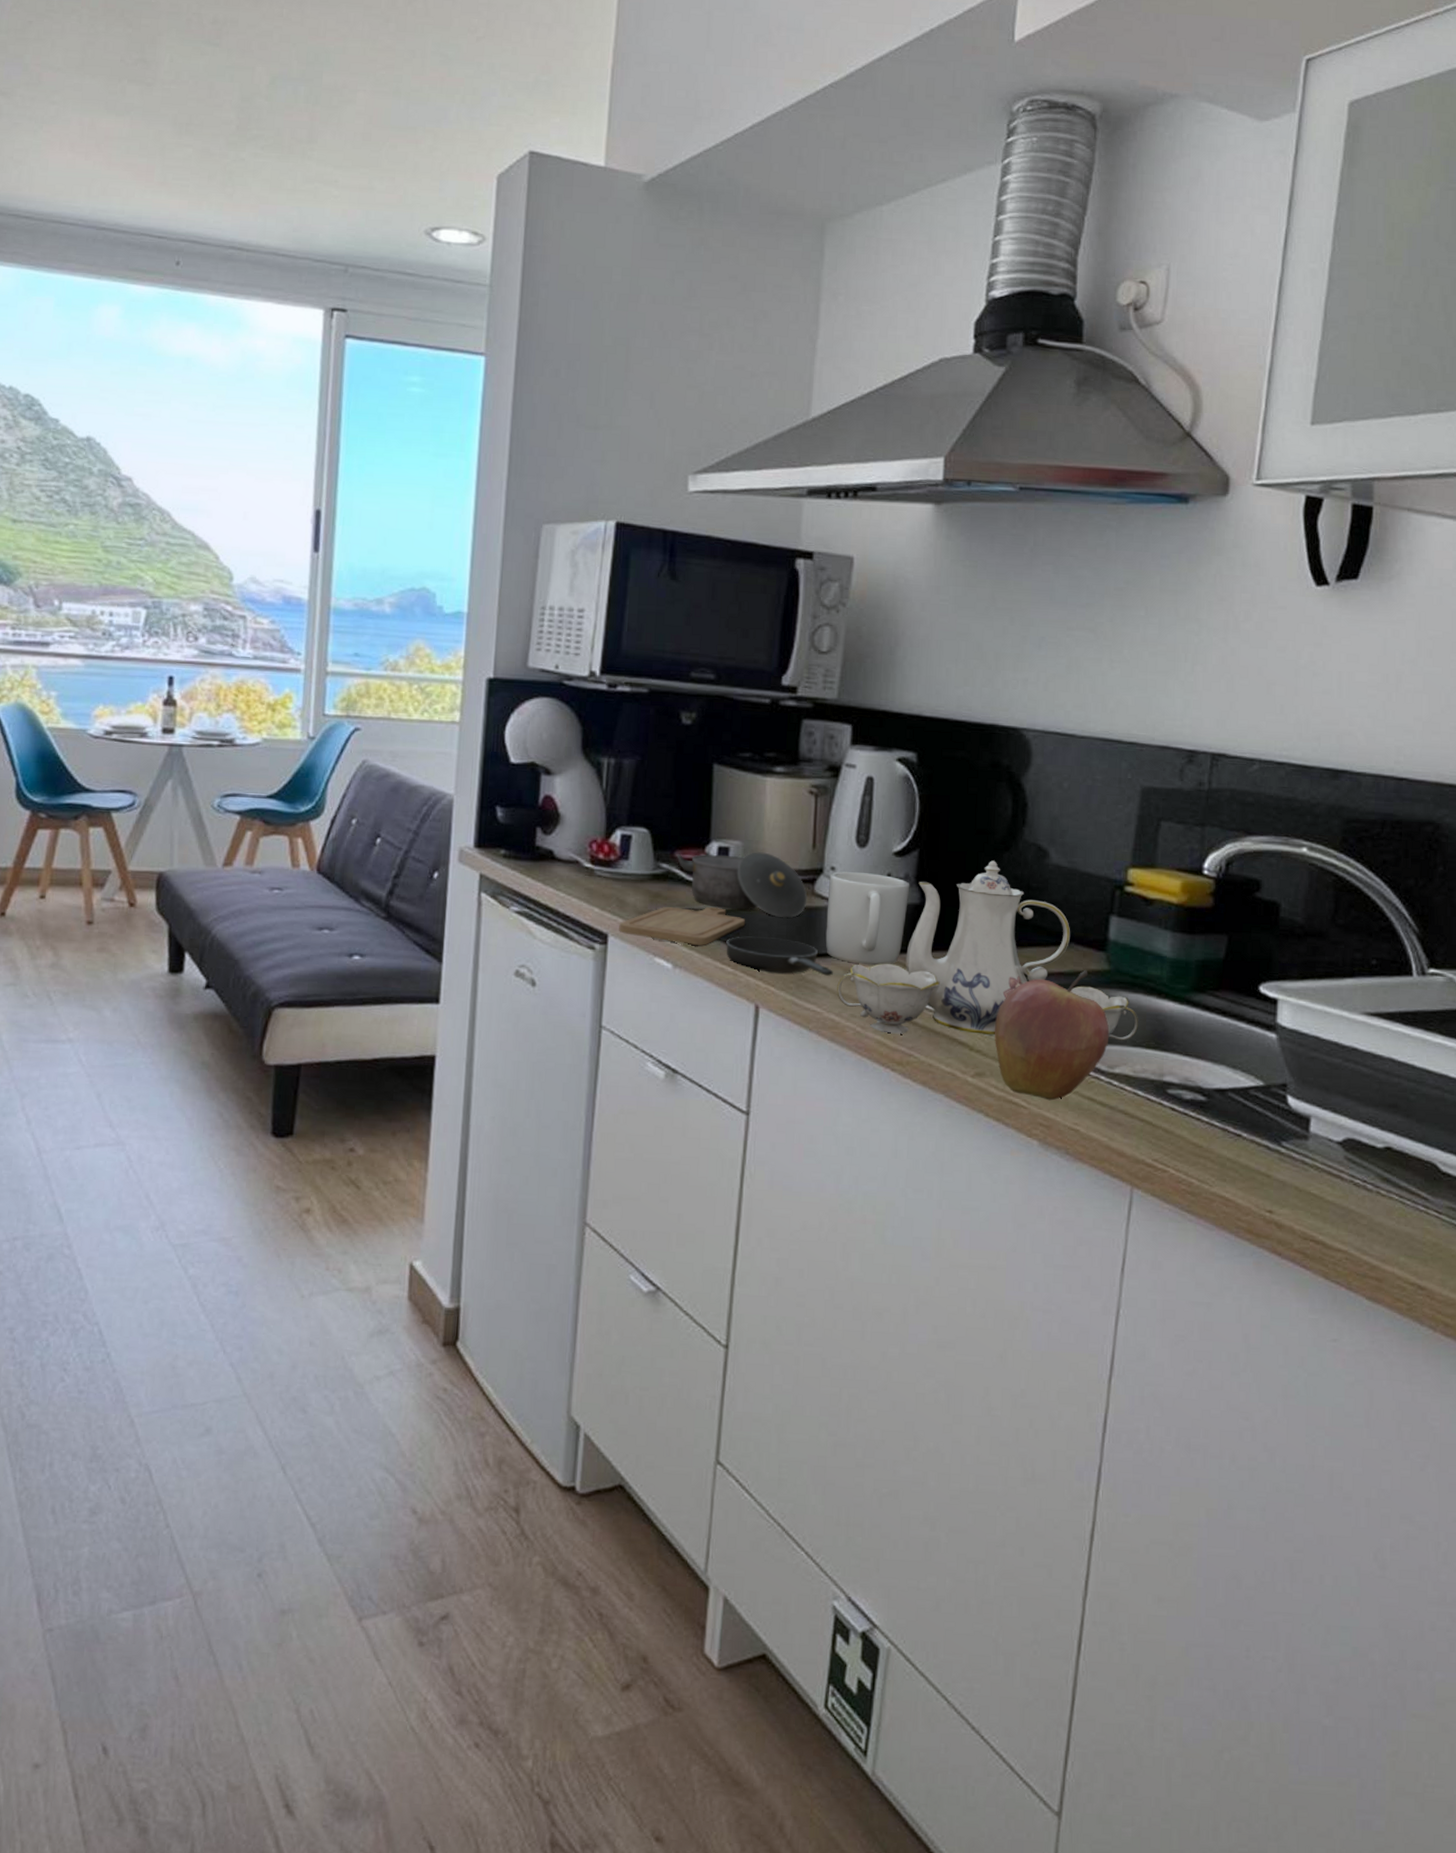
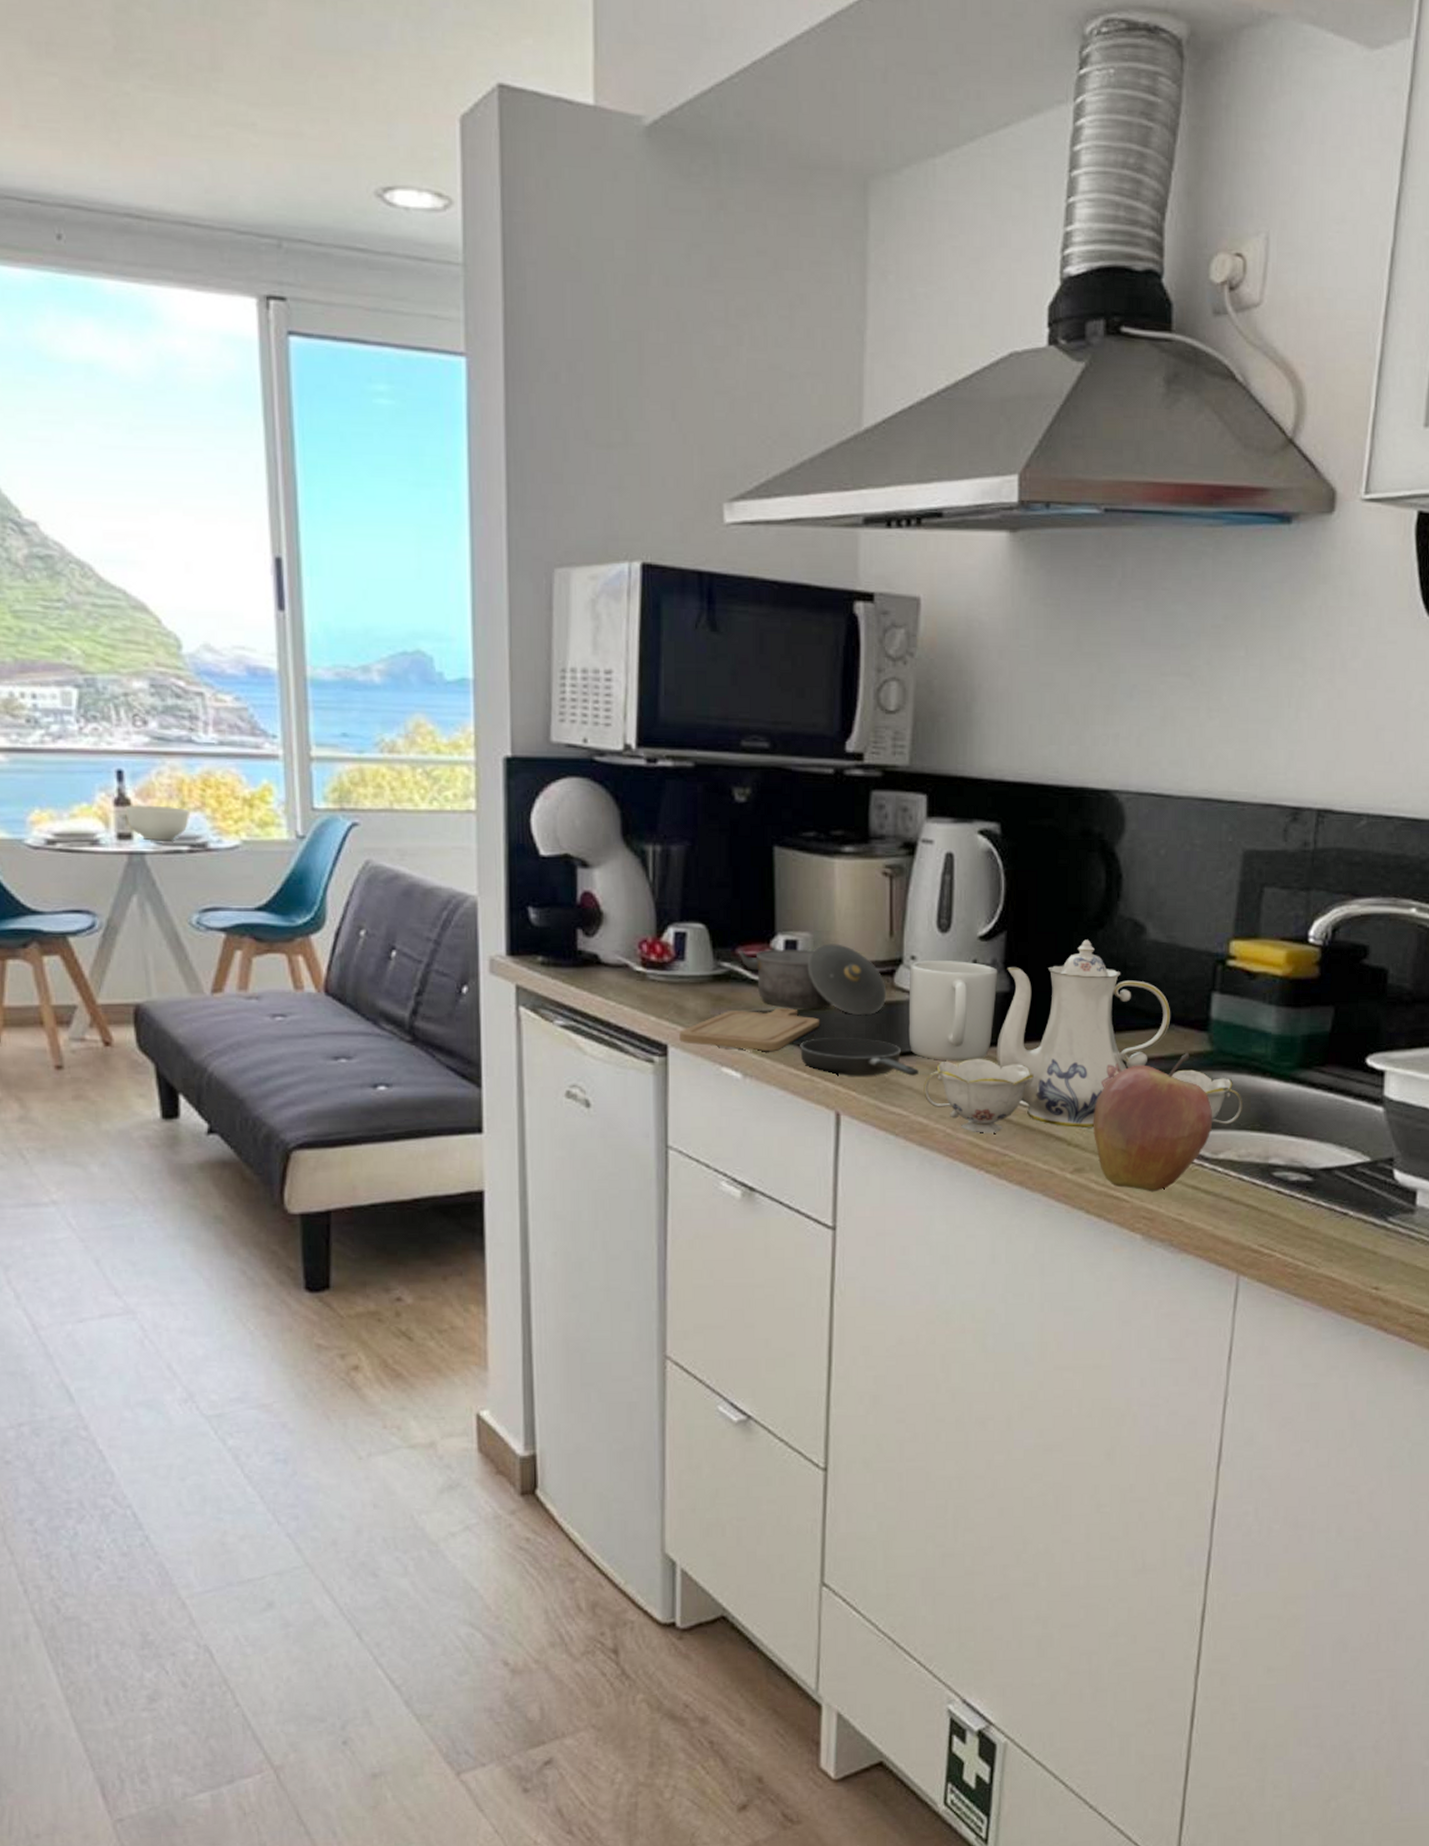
bowl: none [171,705,223,737] -> present [125,805,189,841]

